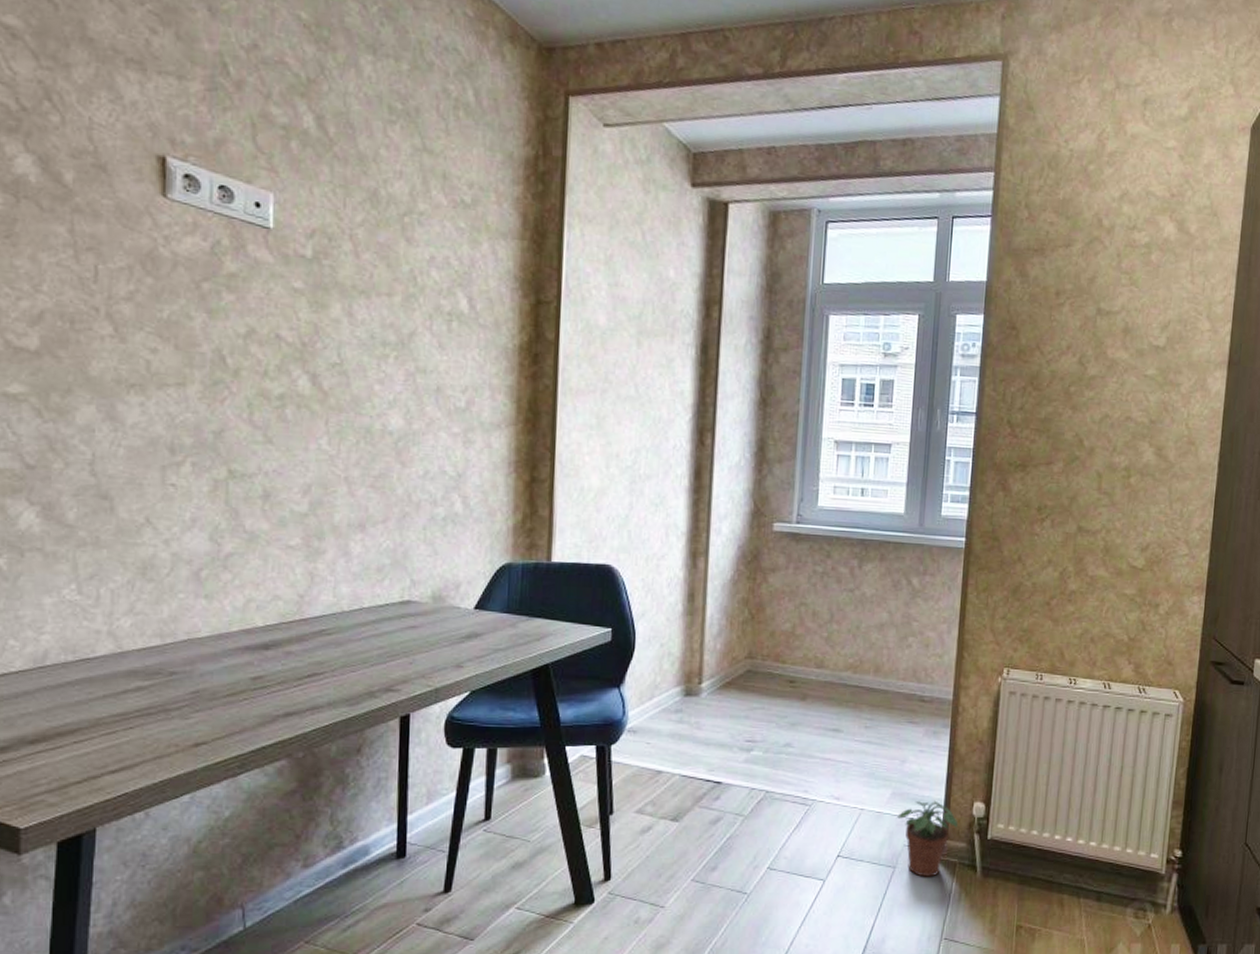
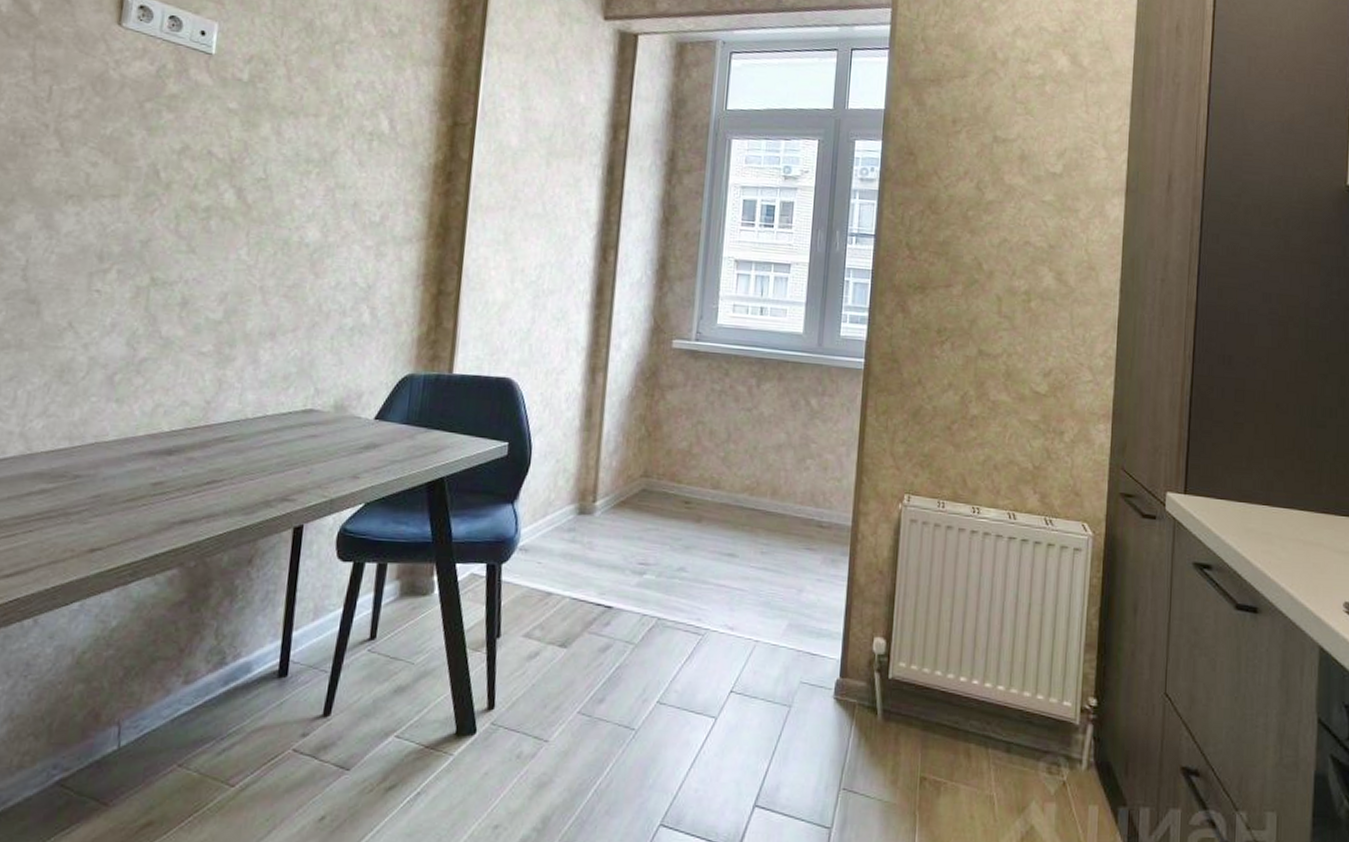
potted plant: present [897,800,959,877] -> none [793,634,858,719]

